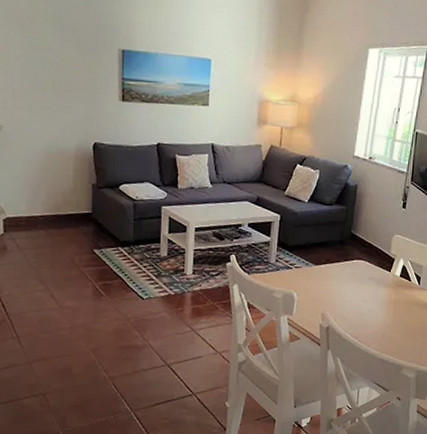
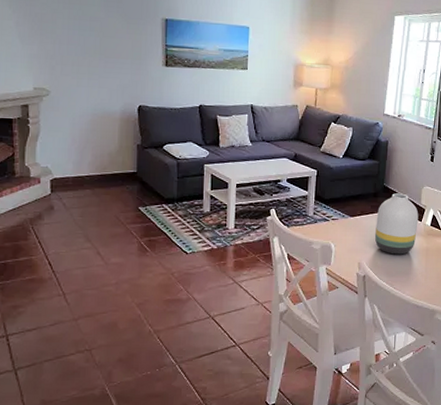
vase: none [339,241,388,306] -> present [374,193,419,255]

